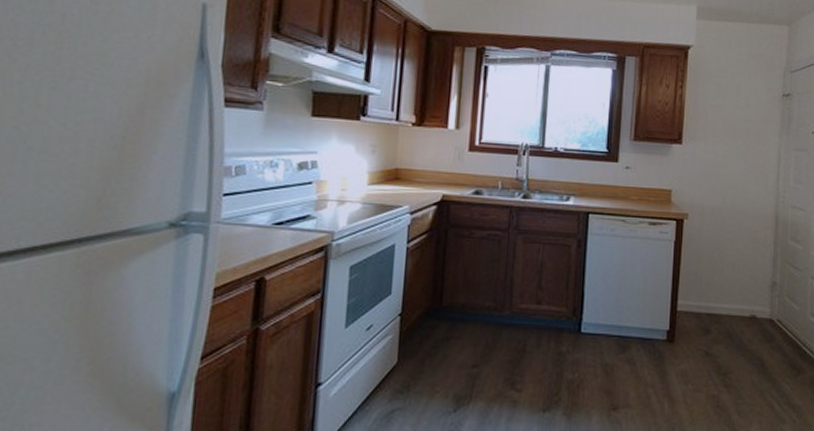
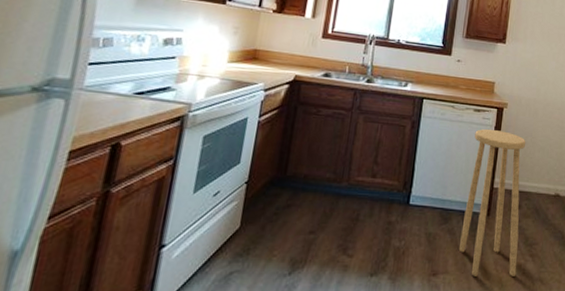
stool: none [640,244,713,410] -> present [458,129,526,276]

